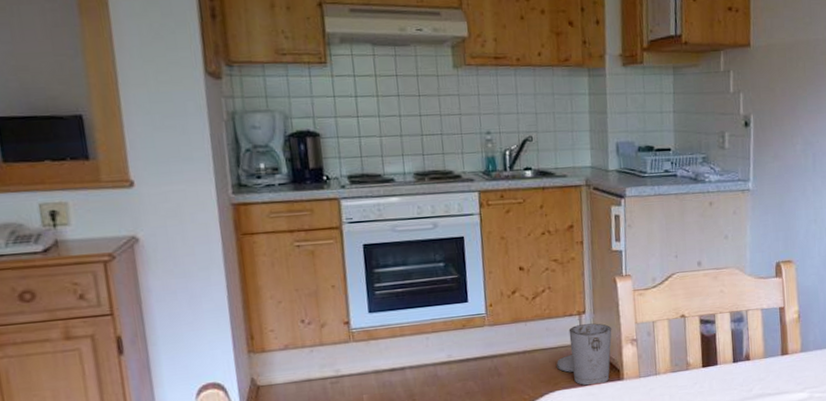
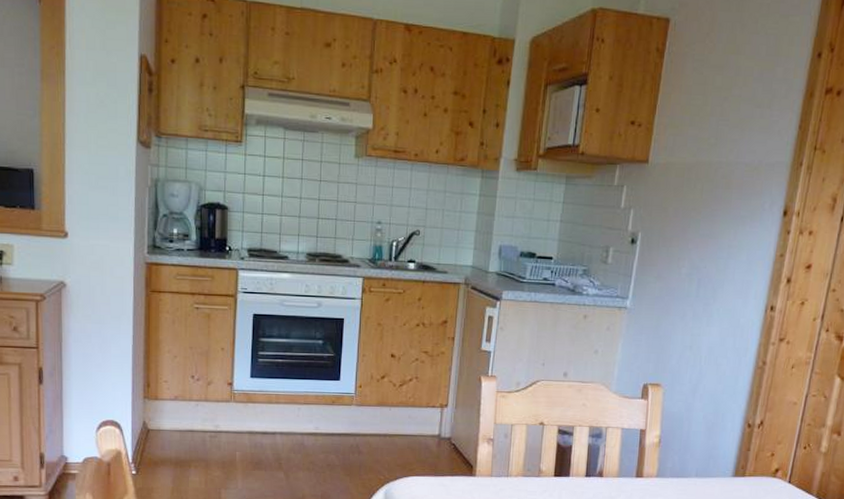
trash can: present [556,323,612,386] -> none [413,417,471,477]

